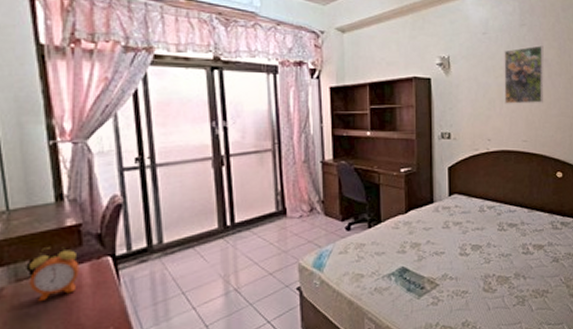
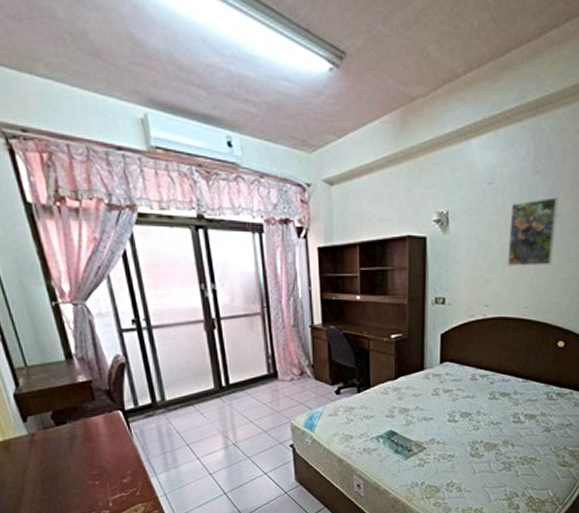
alarm clock: present [29,247,80,302] -> none [53,401,96,447]

